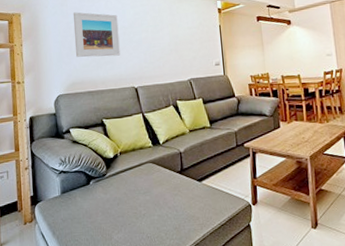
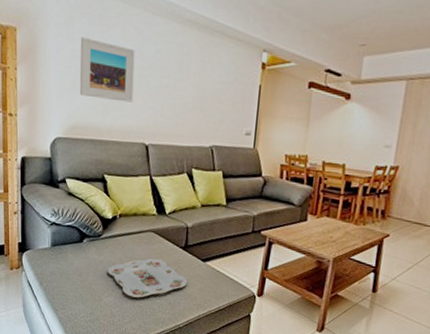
serving tray: none [114,186,188,229] -> present [107,258,187,298]

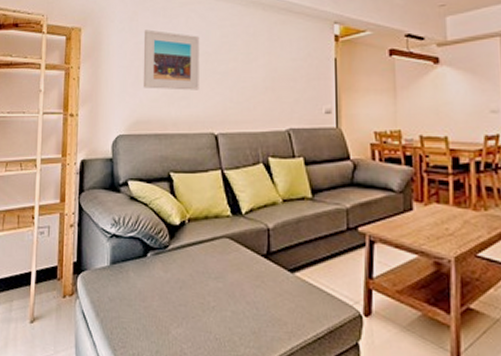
serving tray: present [107,258,187,298] -> none [175,272,273,327]

